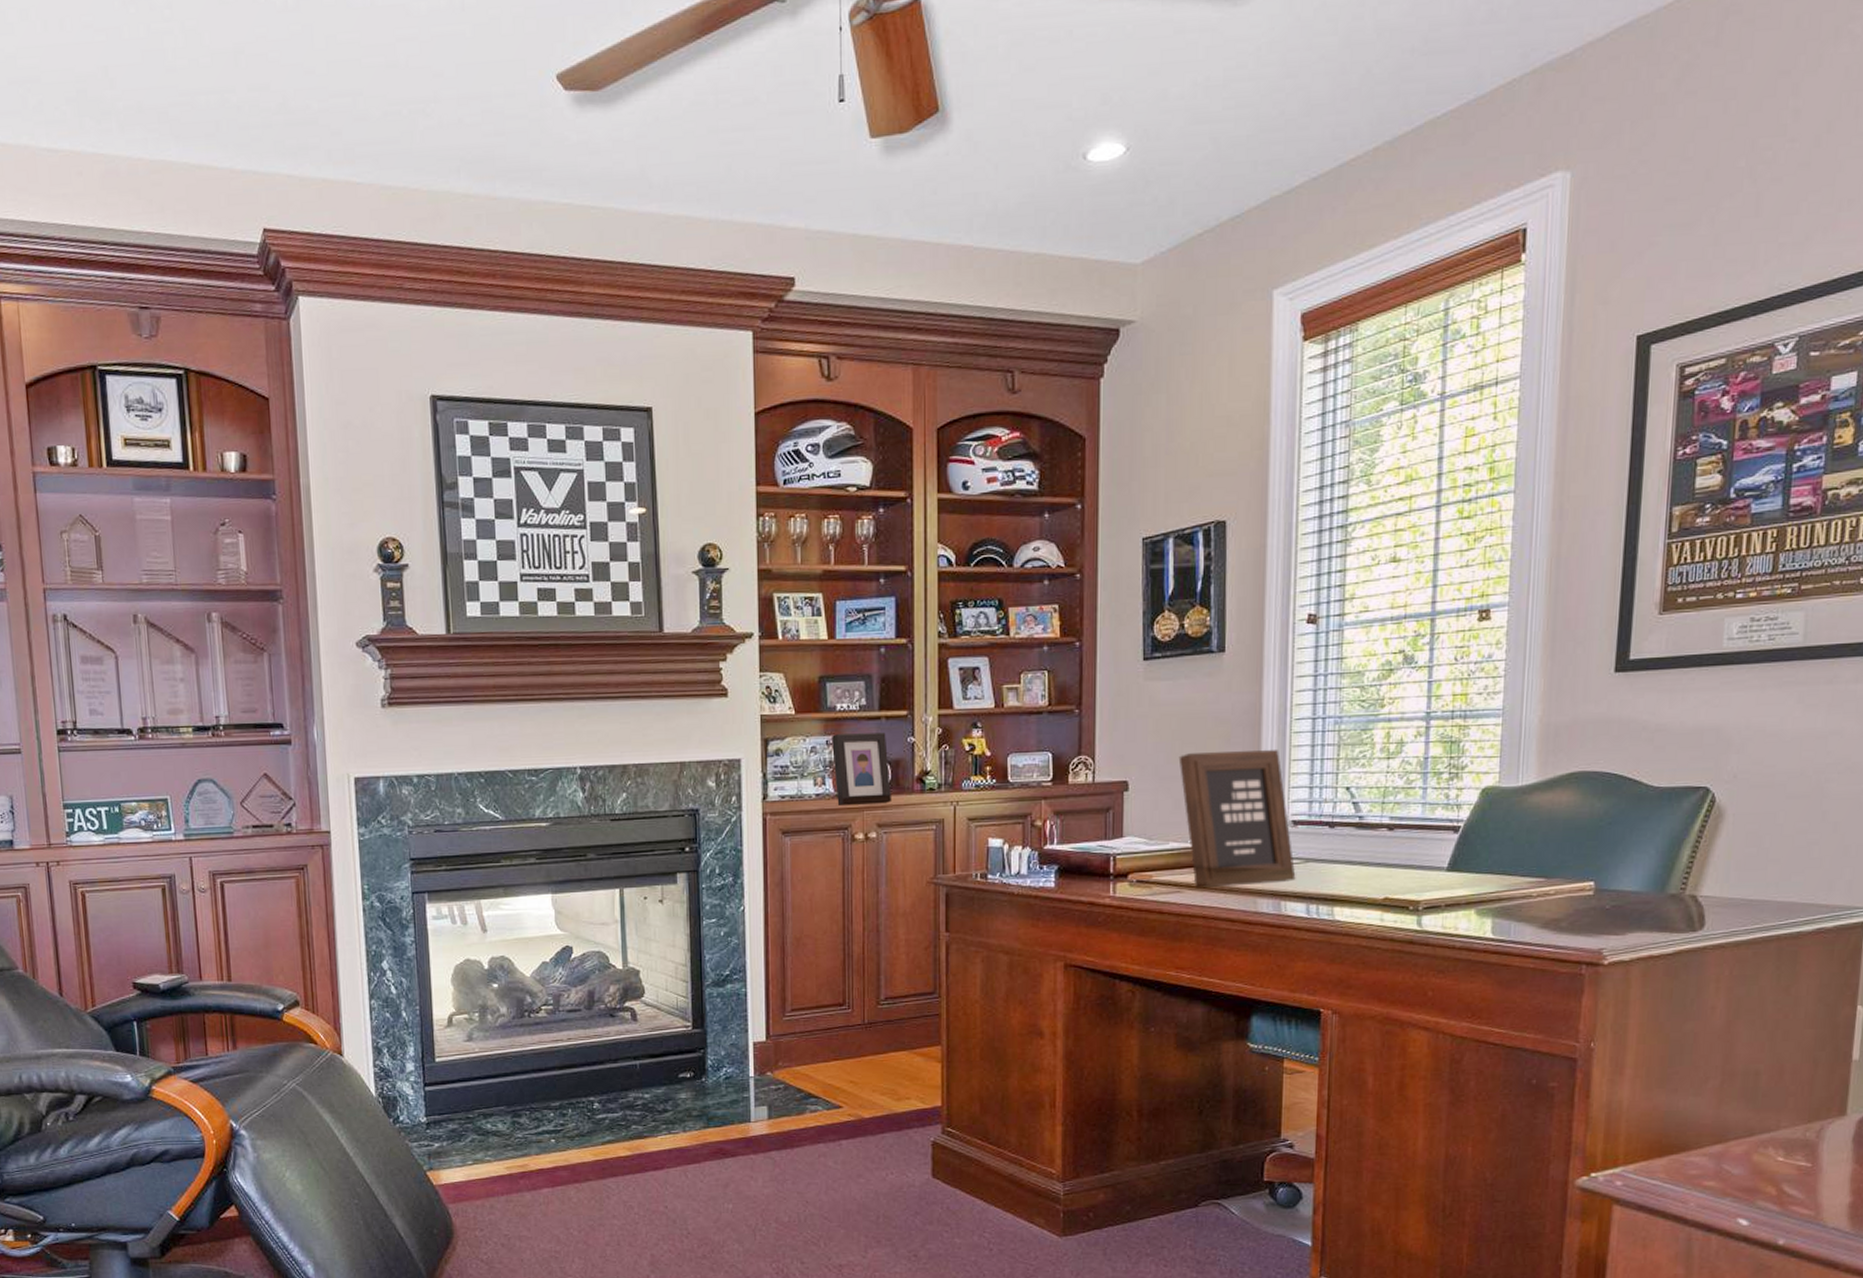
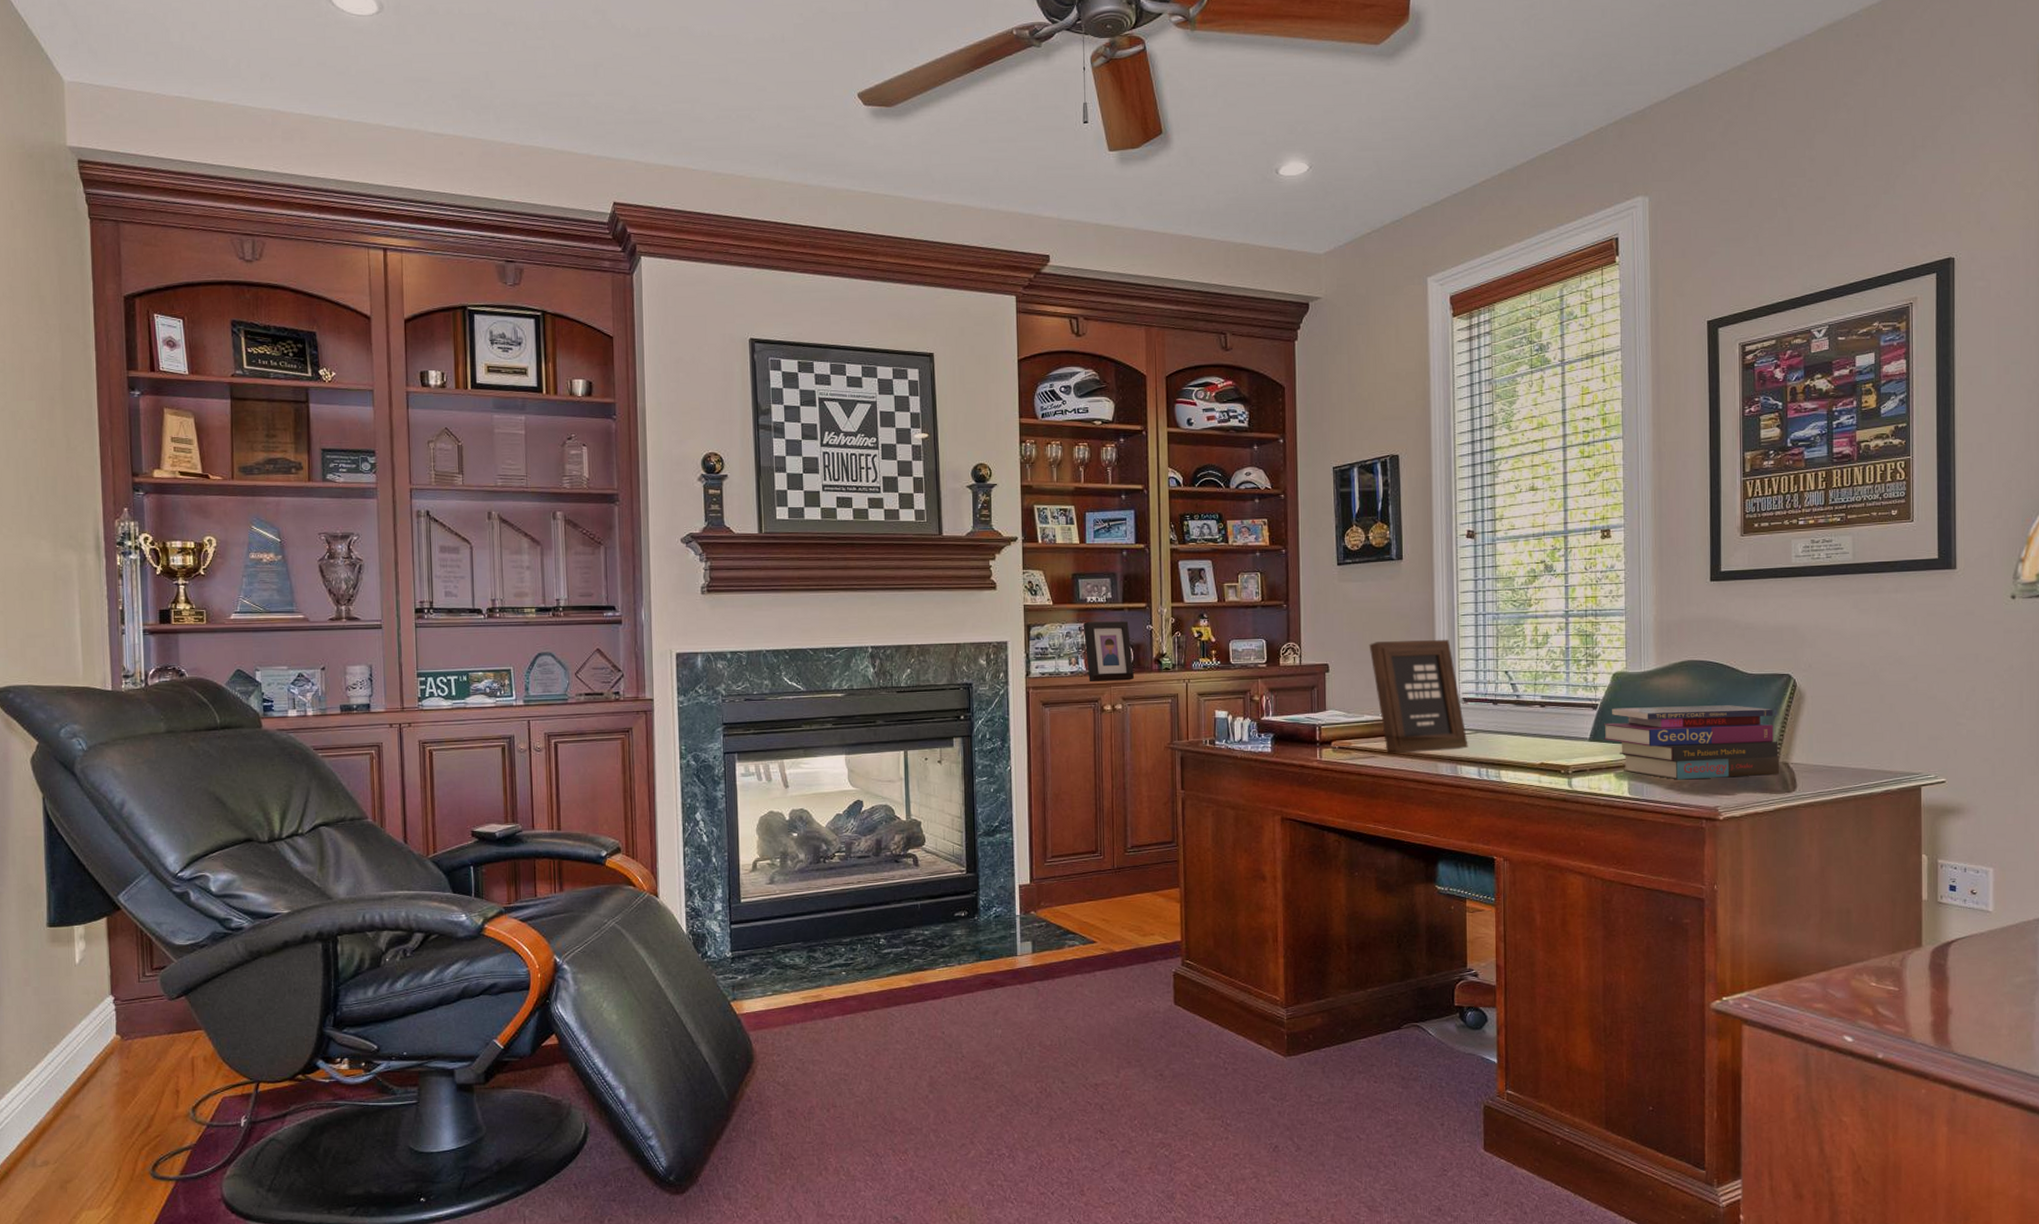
books: none [1465,825,1686,917] -> present [1603,705,1780,780]

